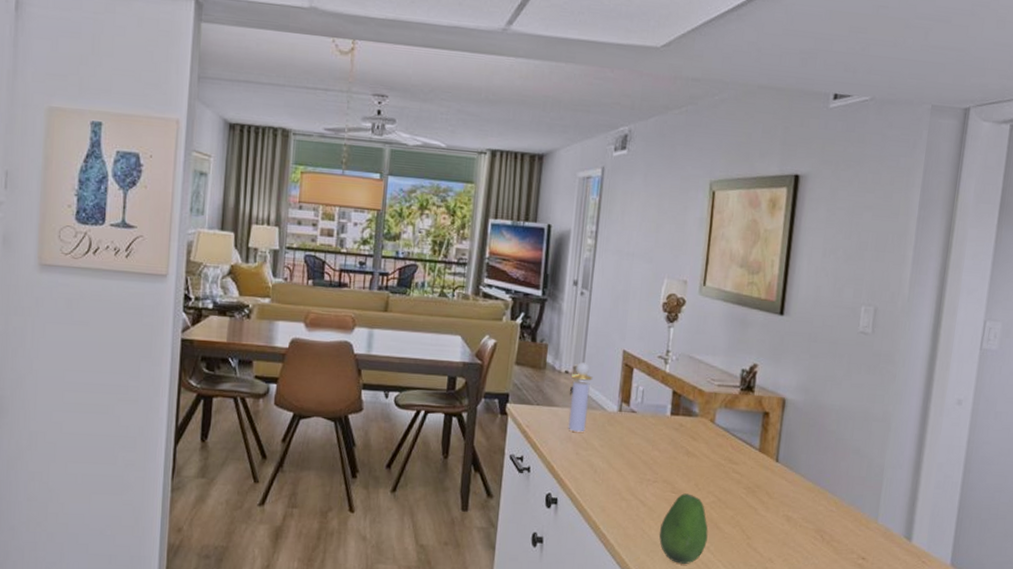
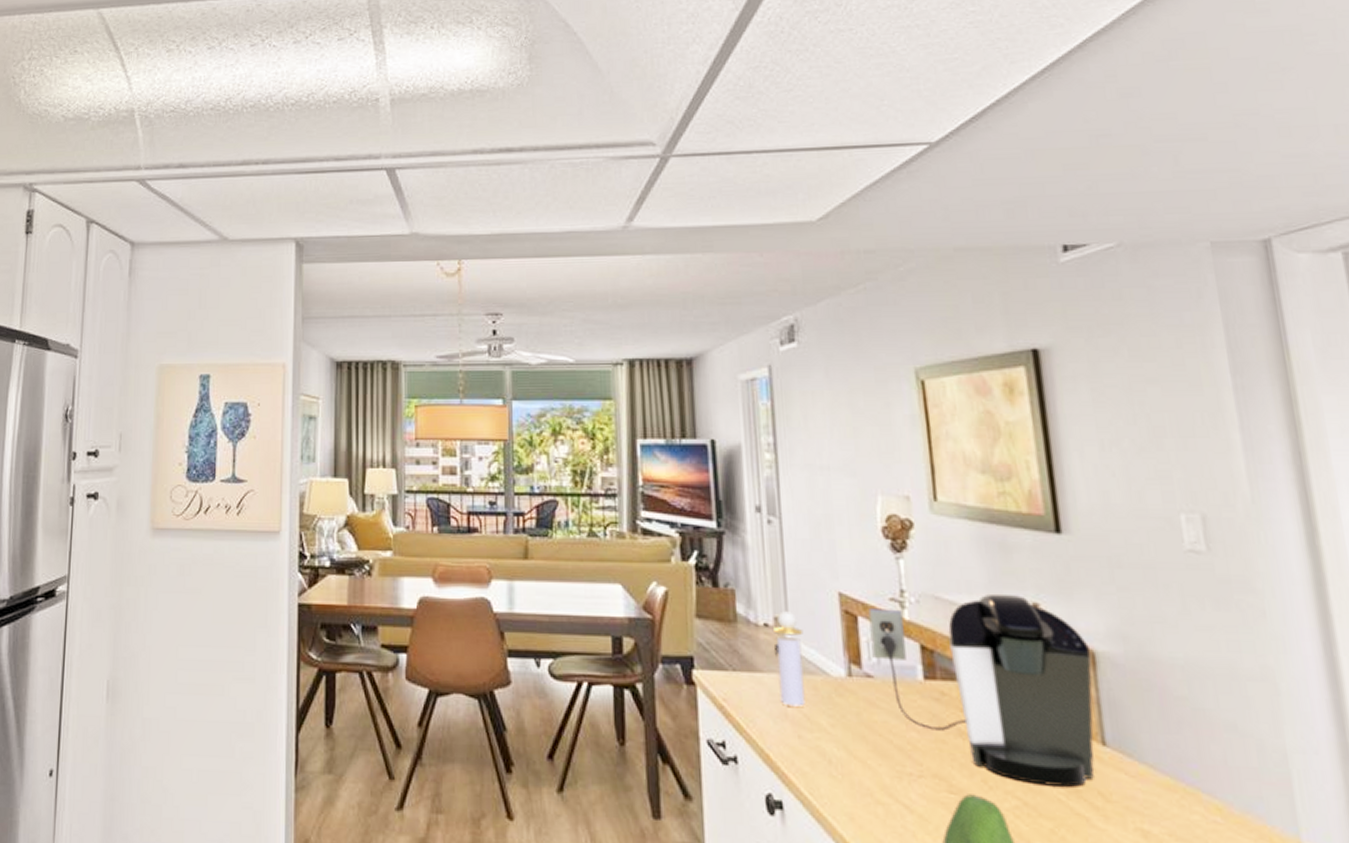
coffee maker: none [638,356,784,489] -> present [868,593,1095,787]

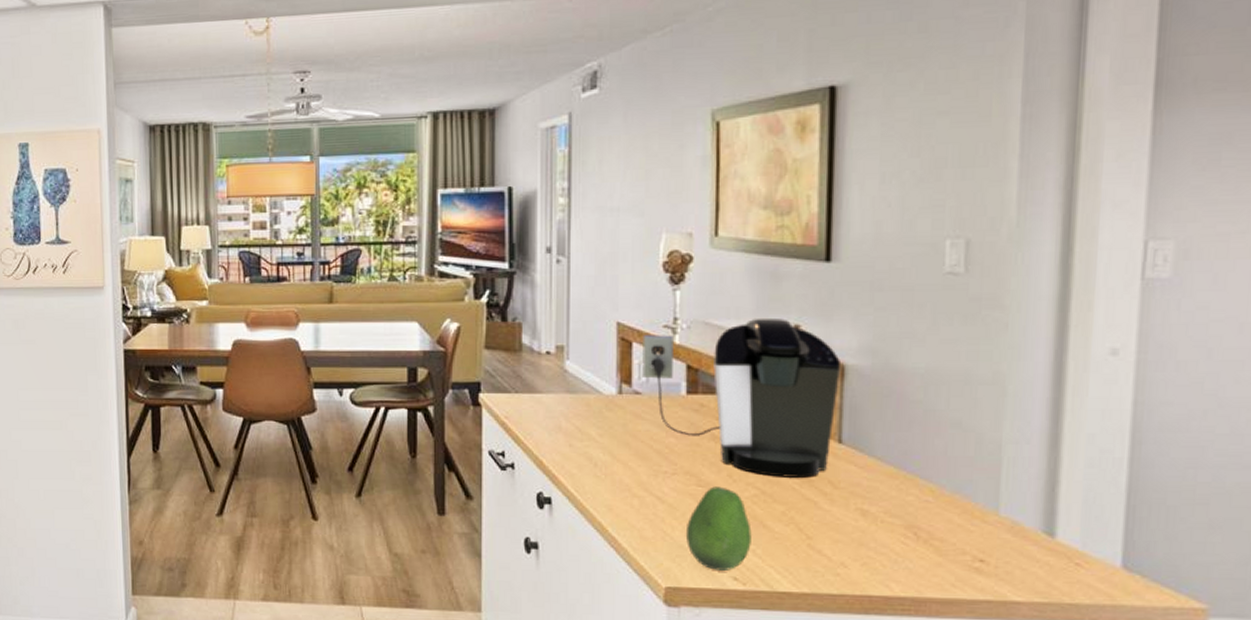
perfume bottle: present [773,611,805,707] -> none [553,340,582,421]

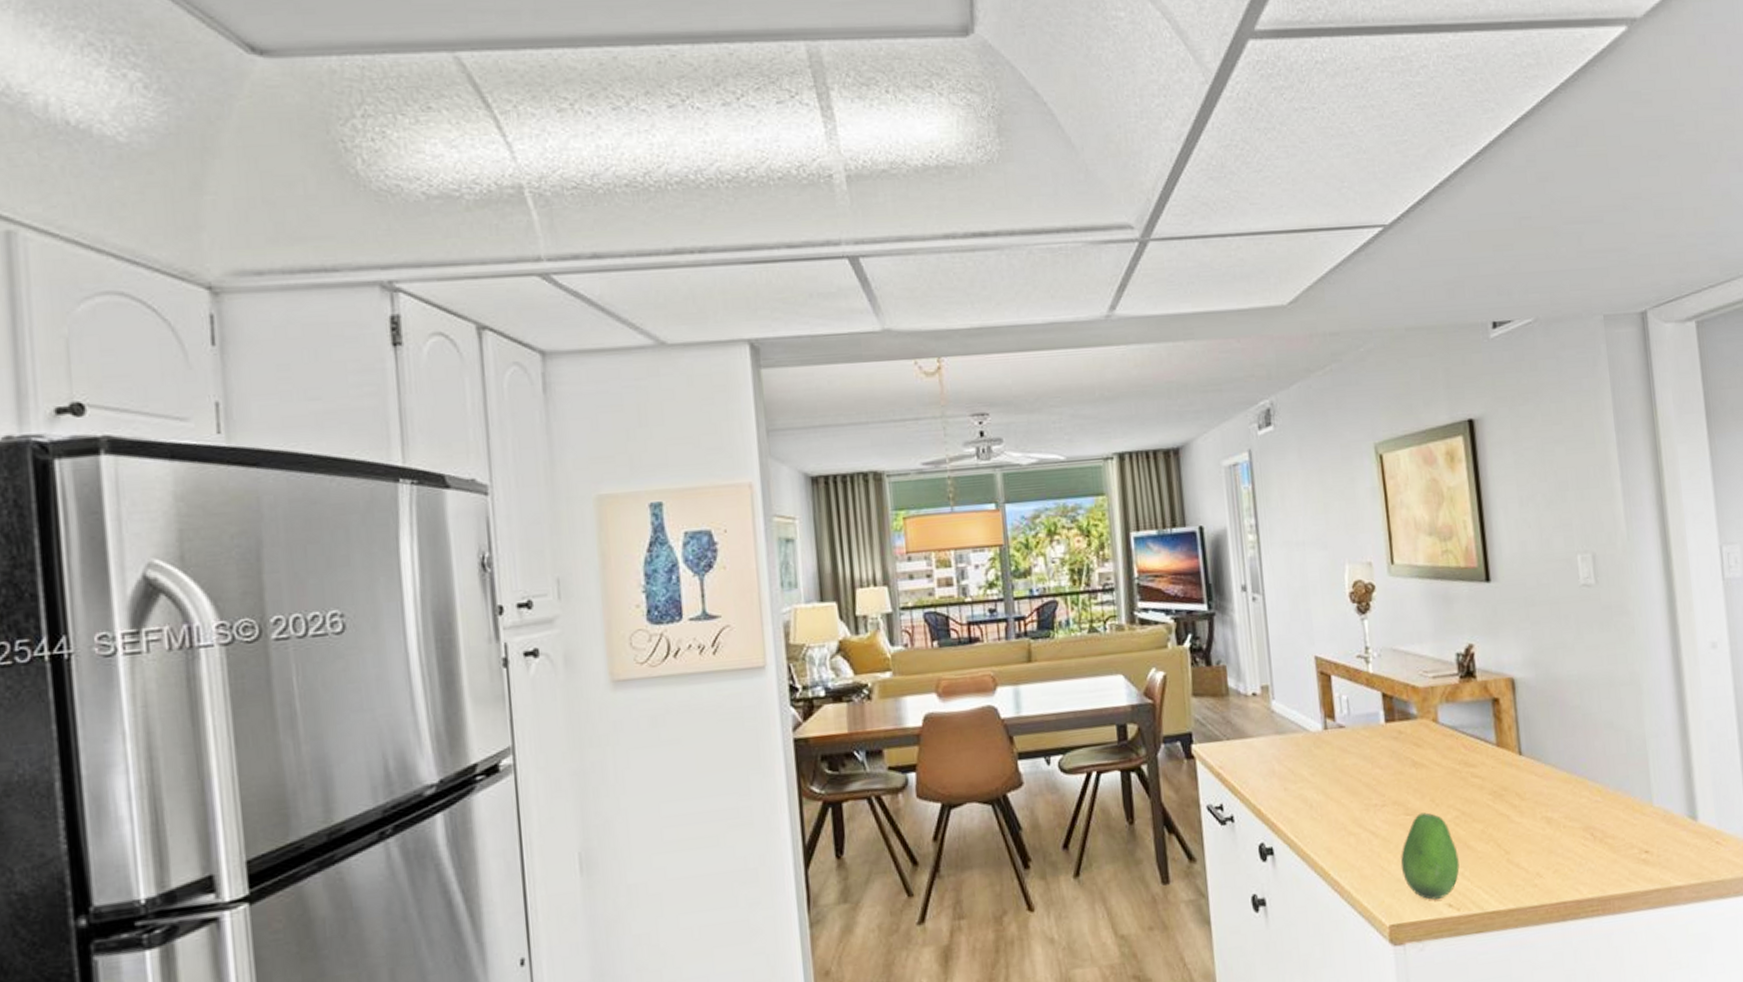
coffee maker: present [642,317,842,478] -> none [1339,639,1513,796]

